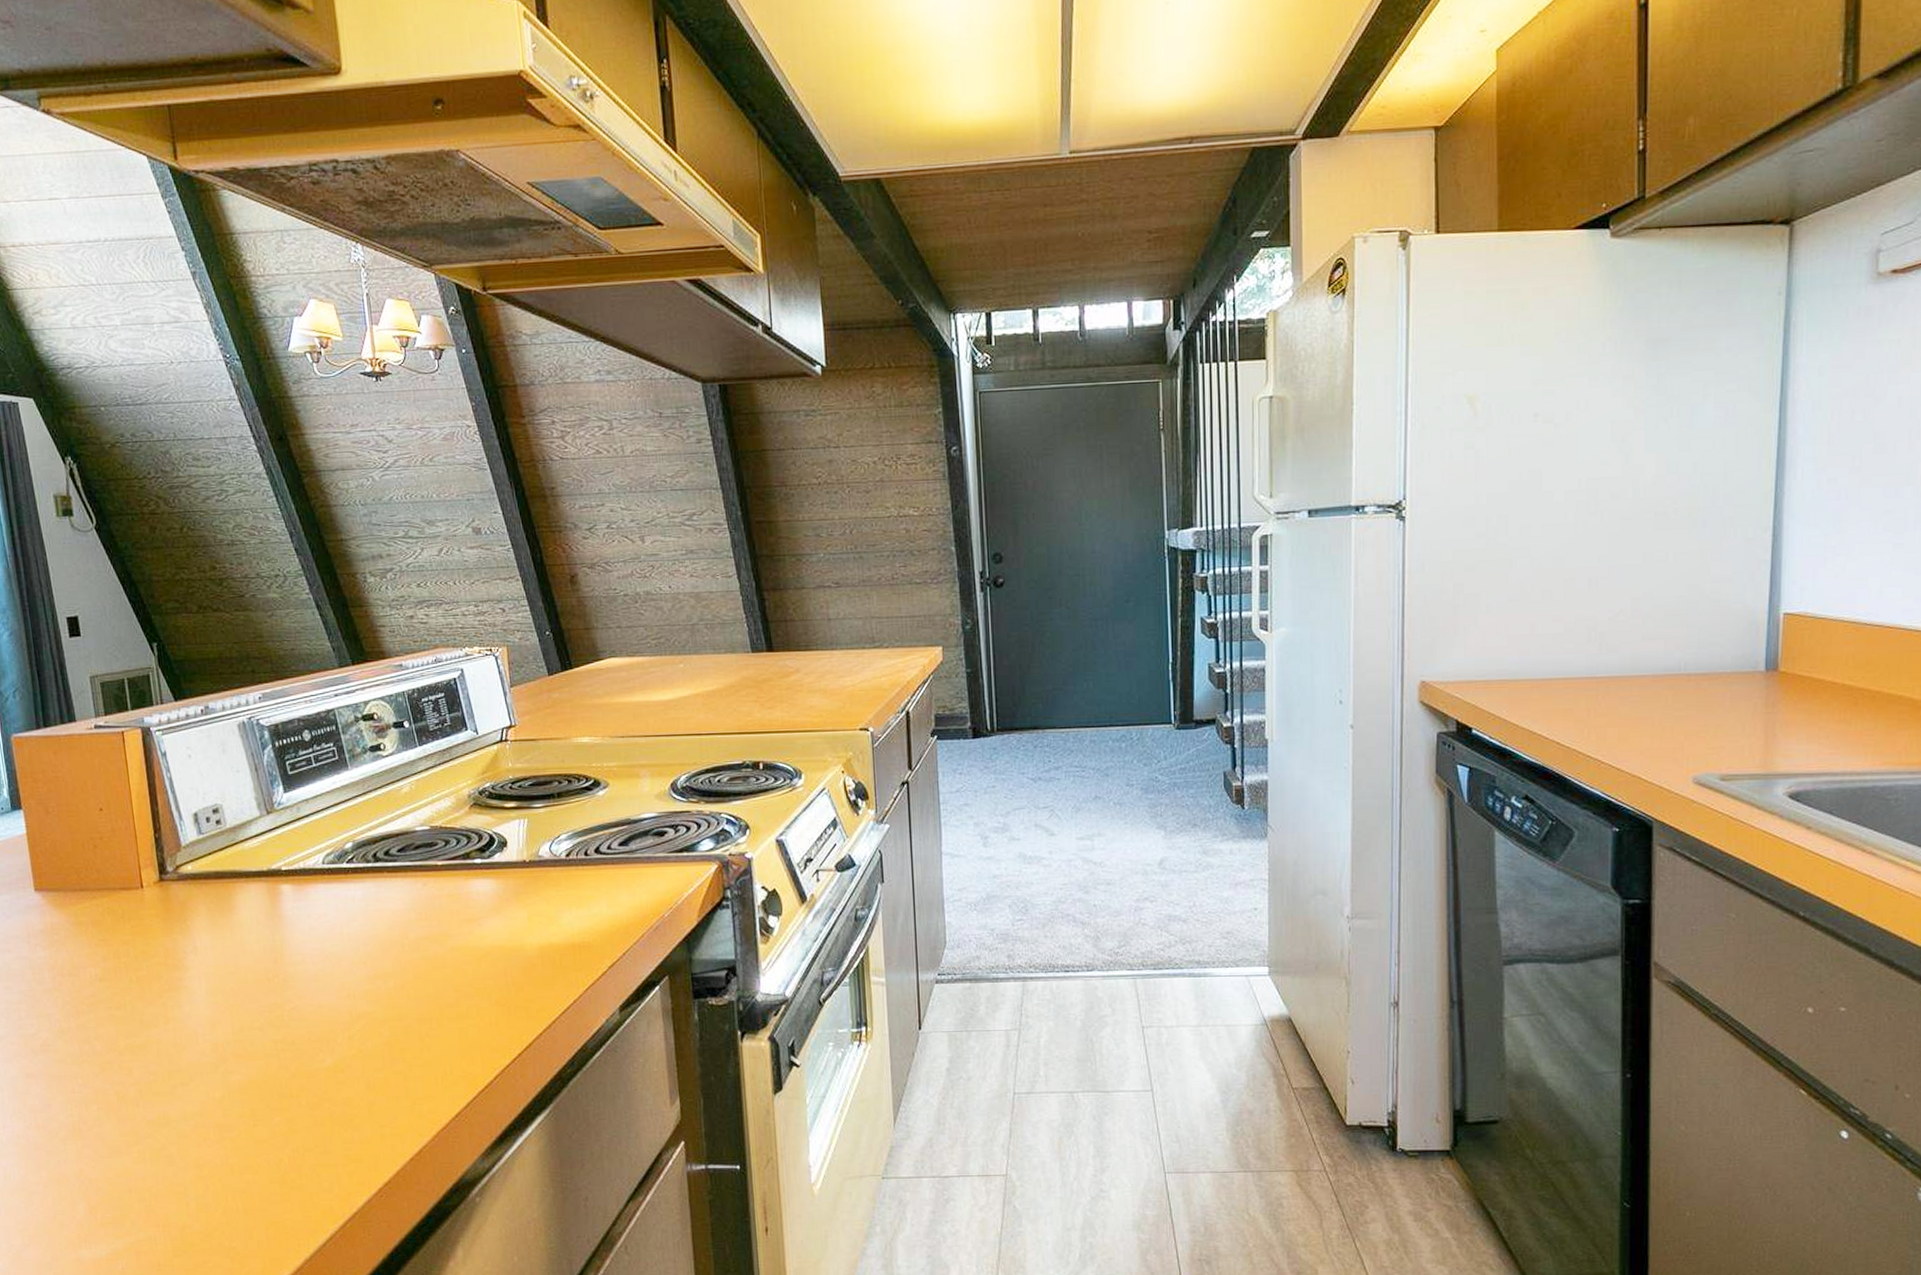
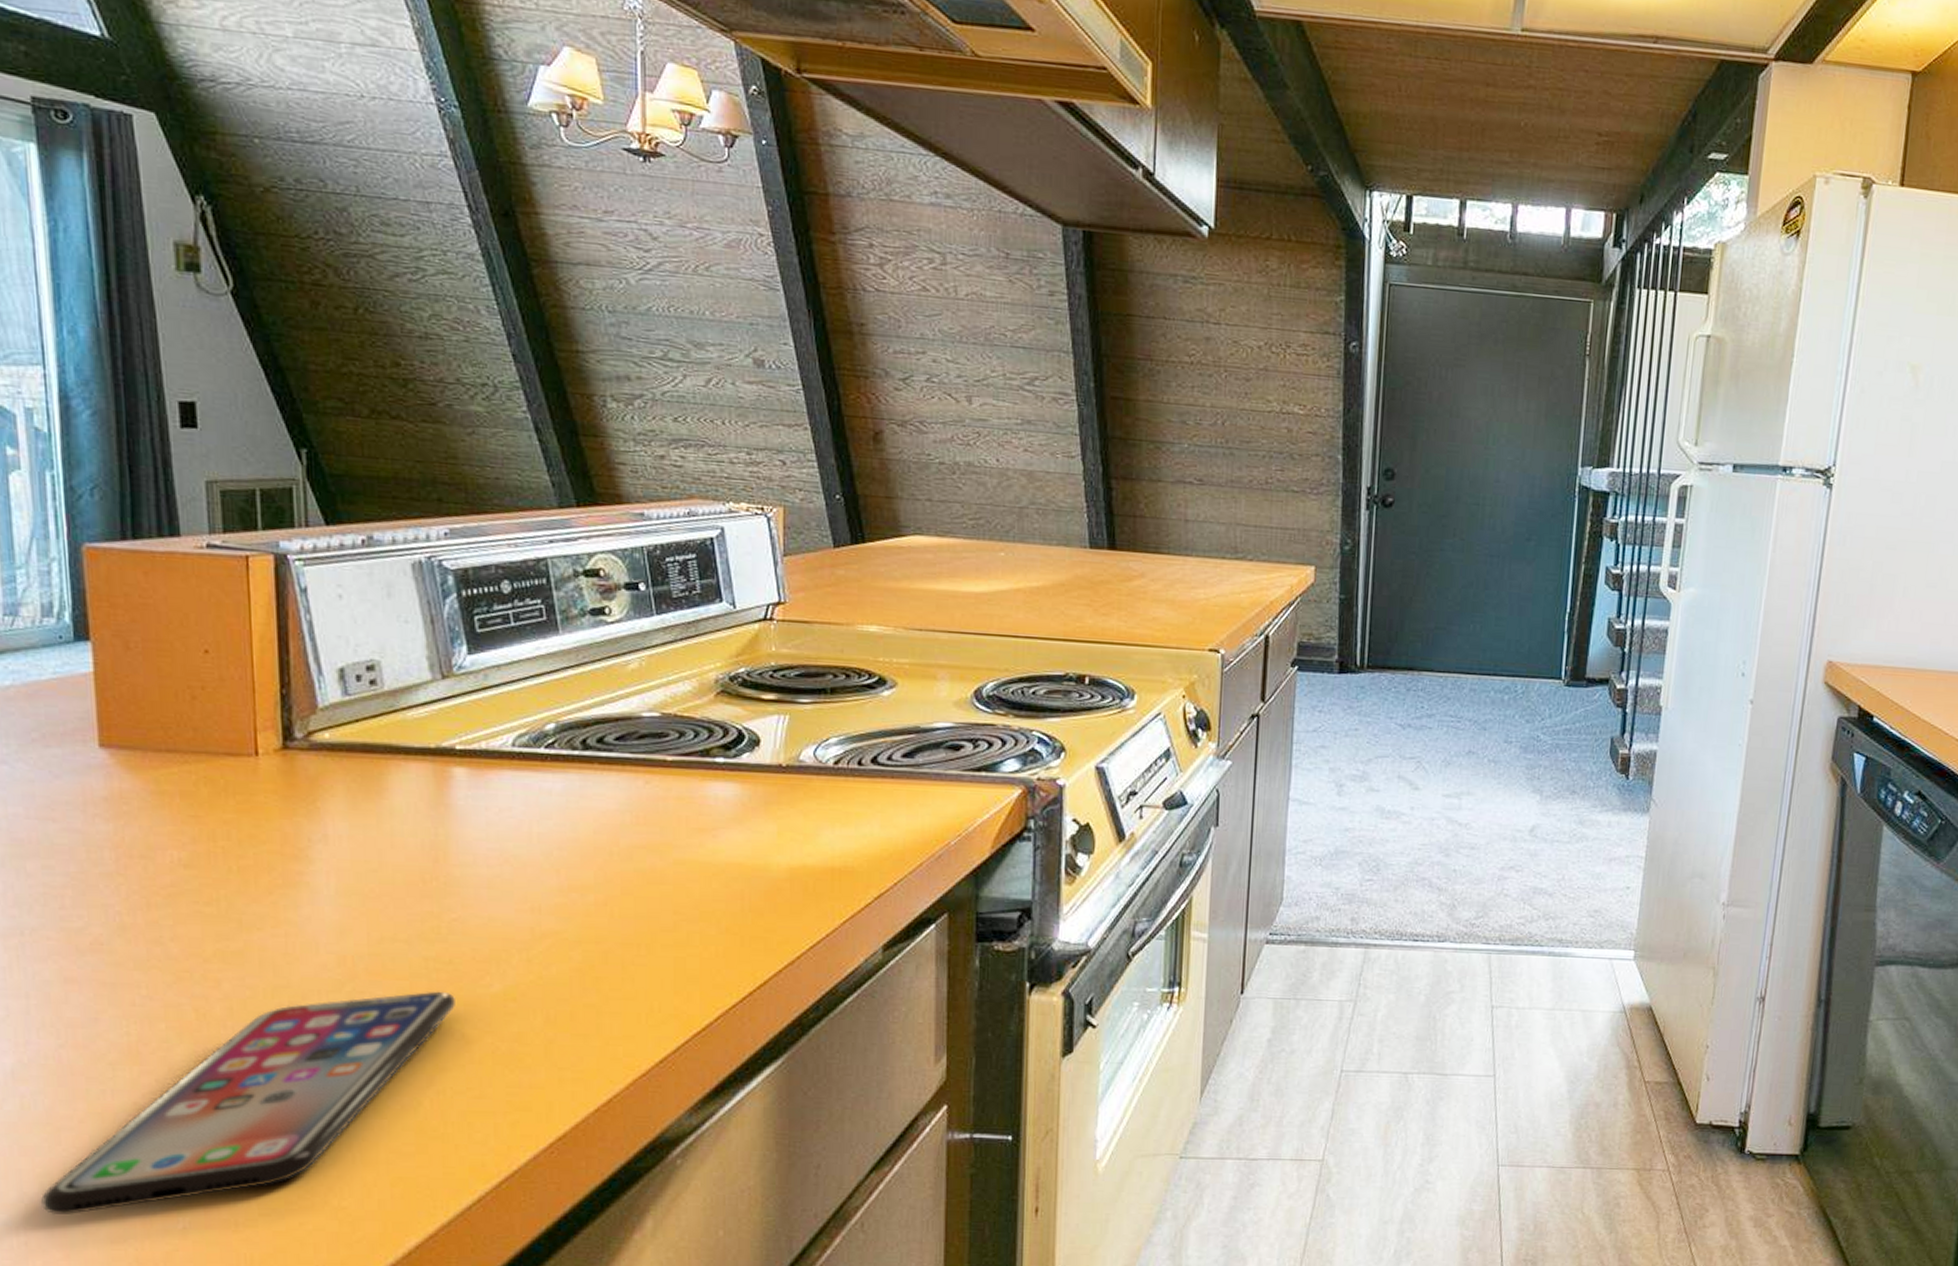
smartphone: none [23,1067,300,1262] -> present [41,991,455,1215]

